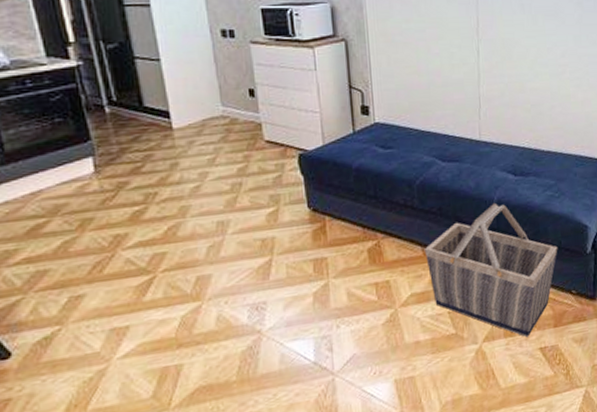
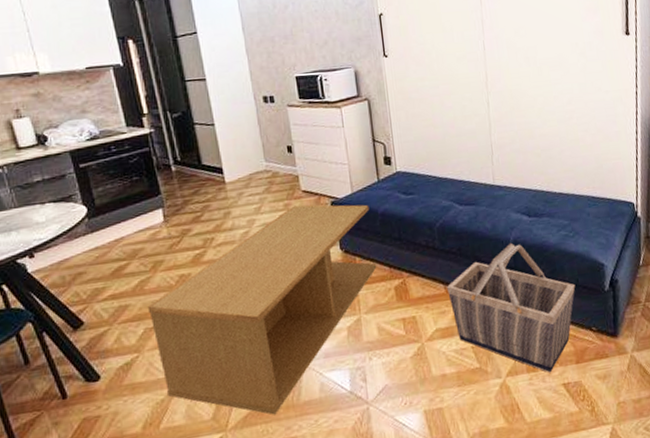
coffee table: none [72,157,349,391] -> present [147,204,377,415]

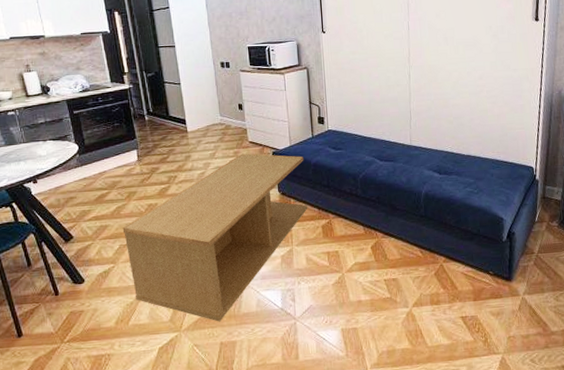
basket: present [447,242,576,373] -> none [366,195,477,307]

